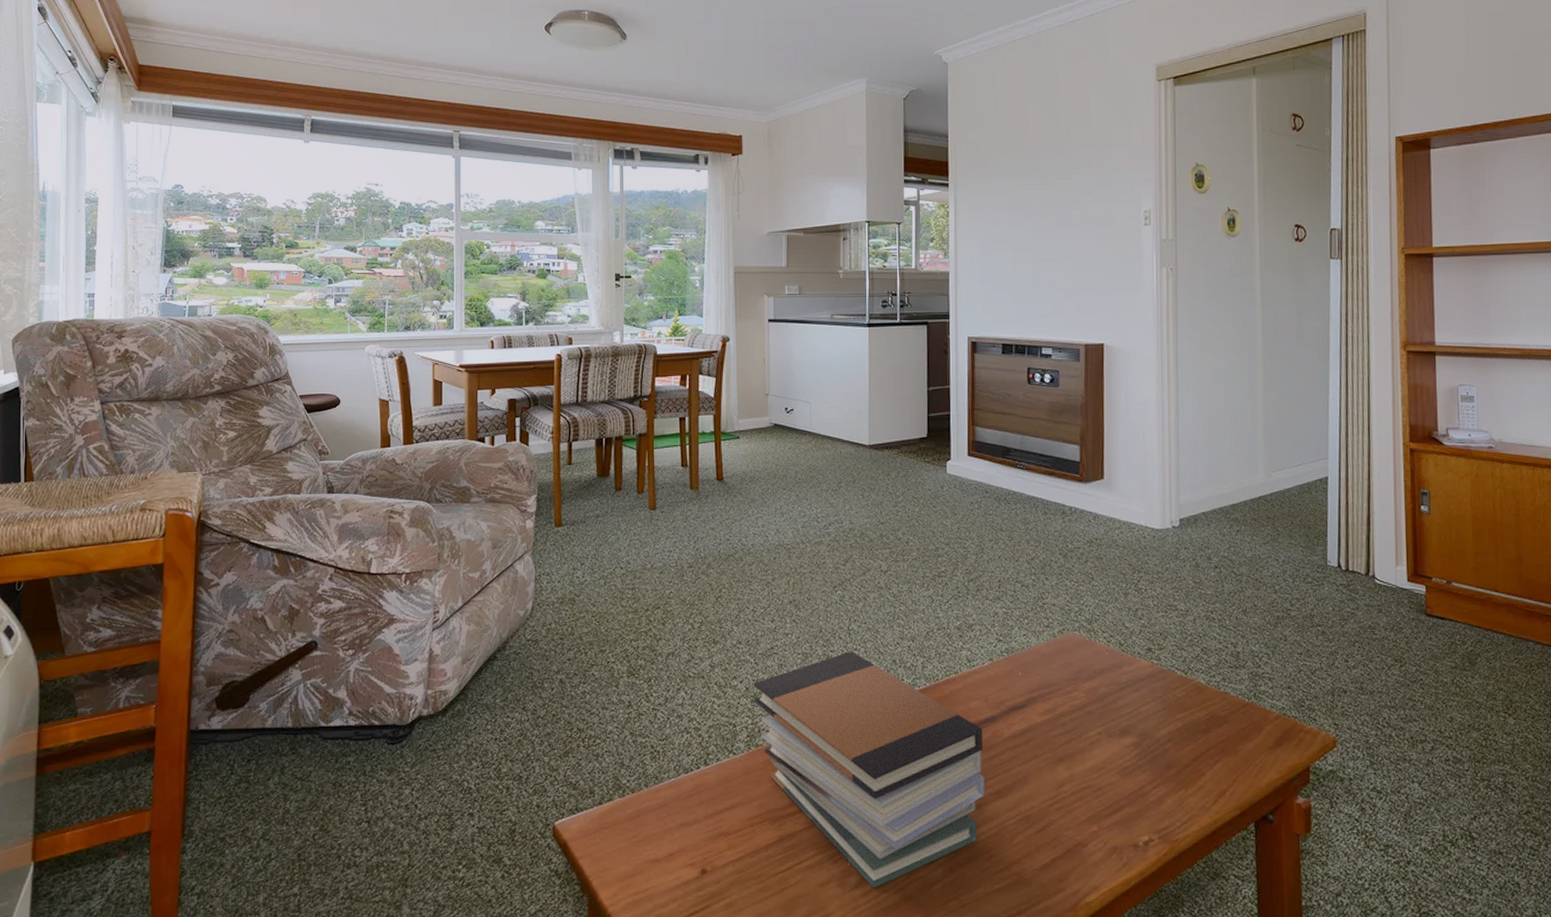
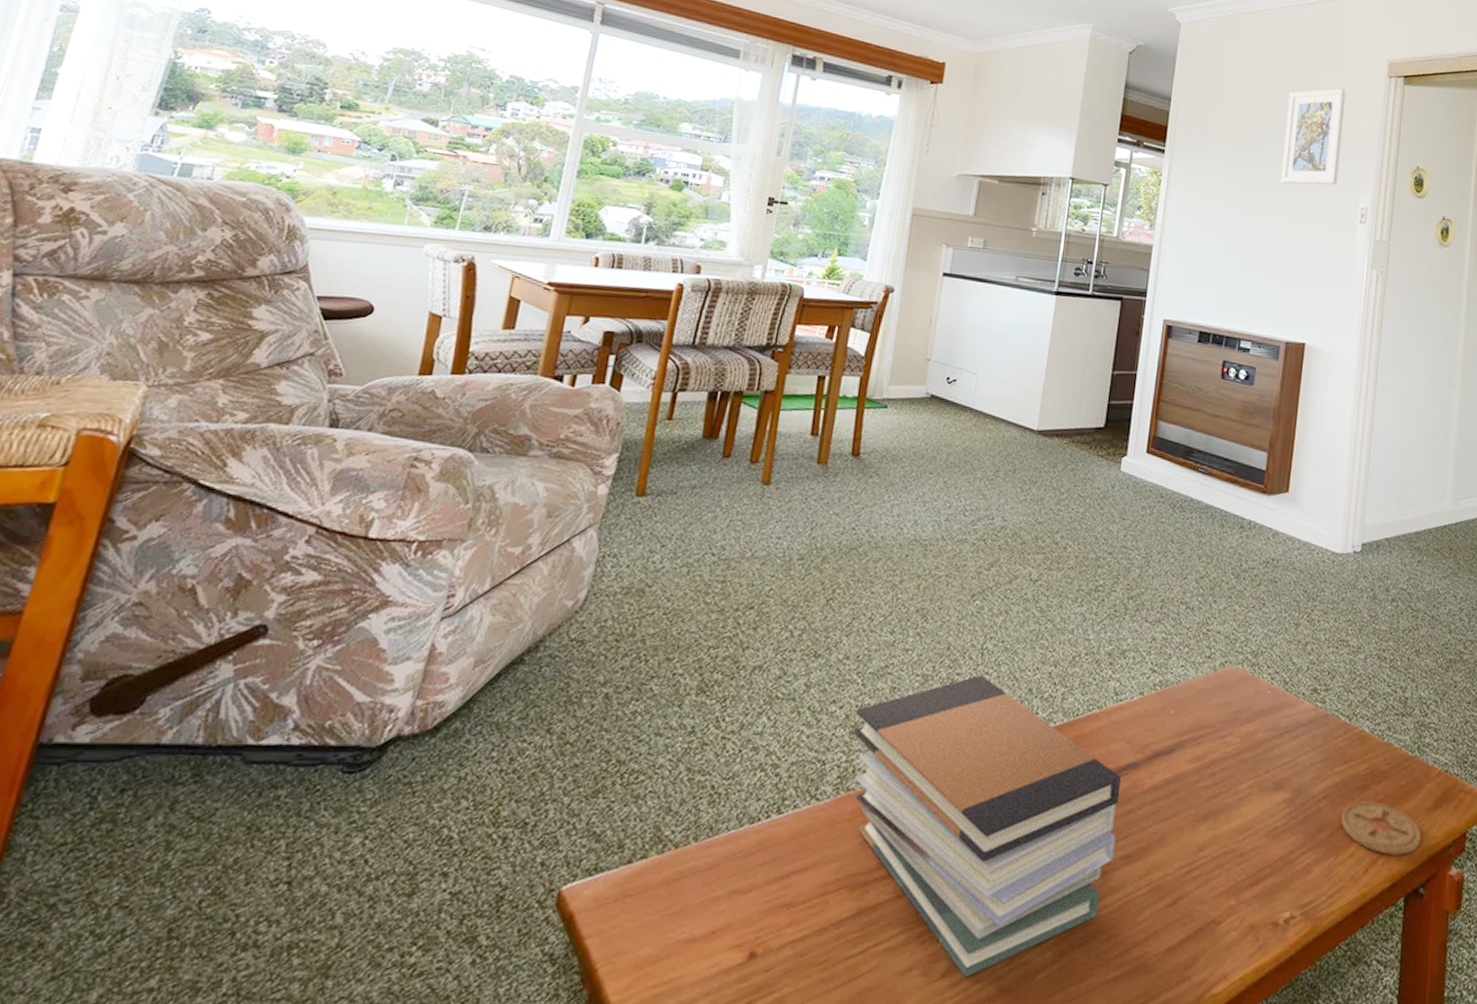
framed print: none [1060,100,1118,199] -> present [1280,88,1347,185]
coaster: none [1187,741,1265,787] -> present [1341,800,1421,855]

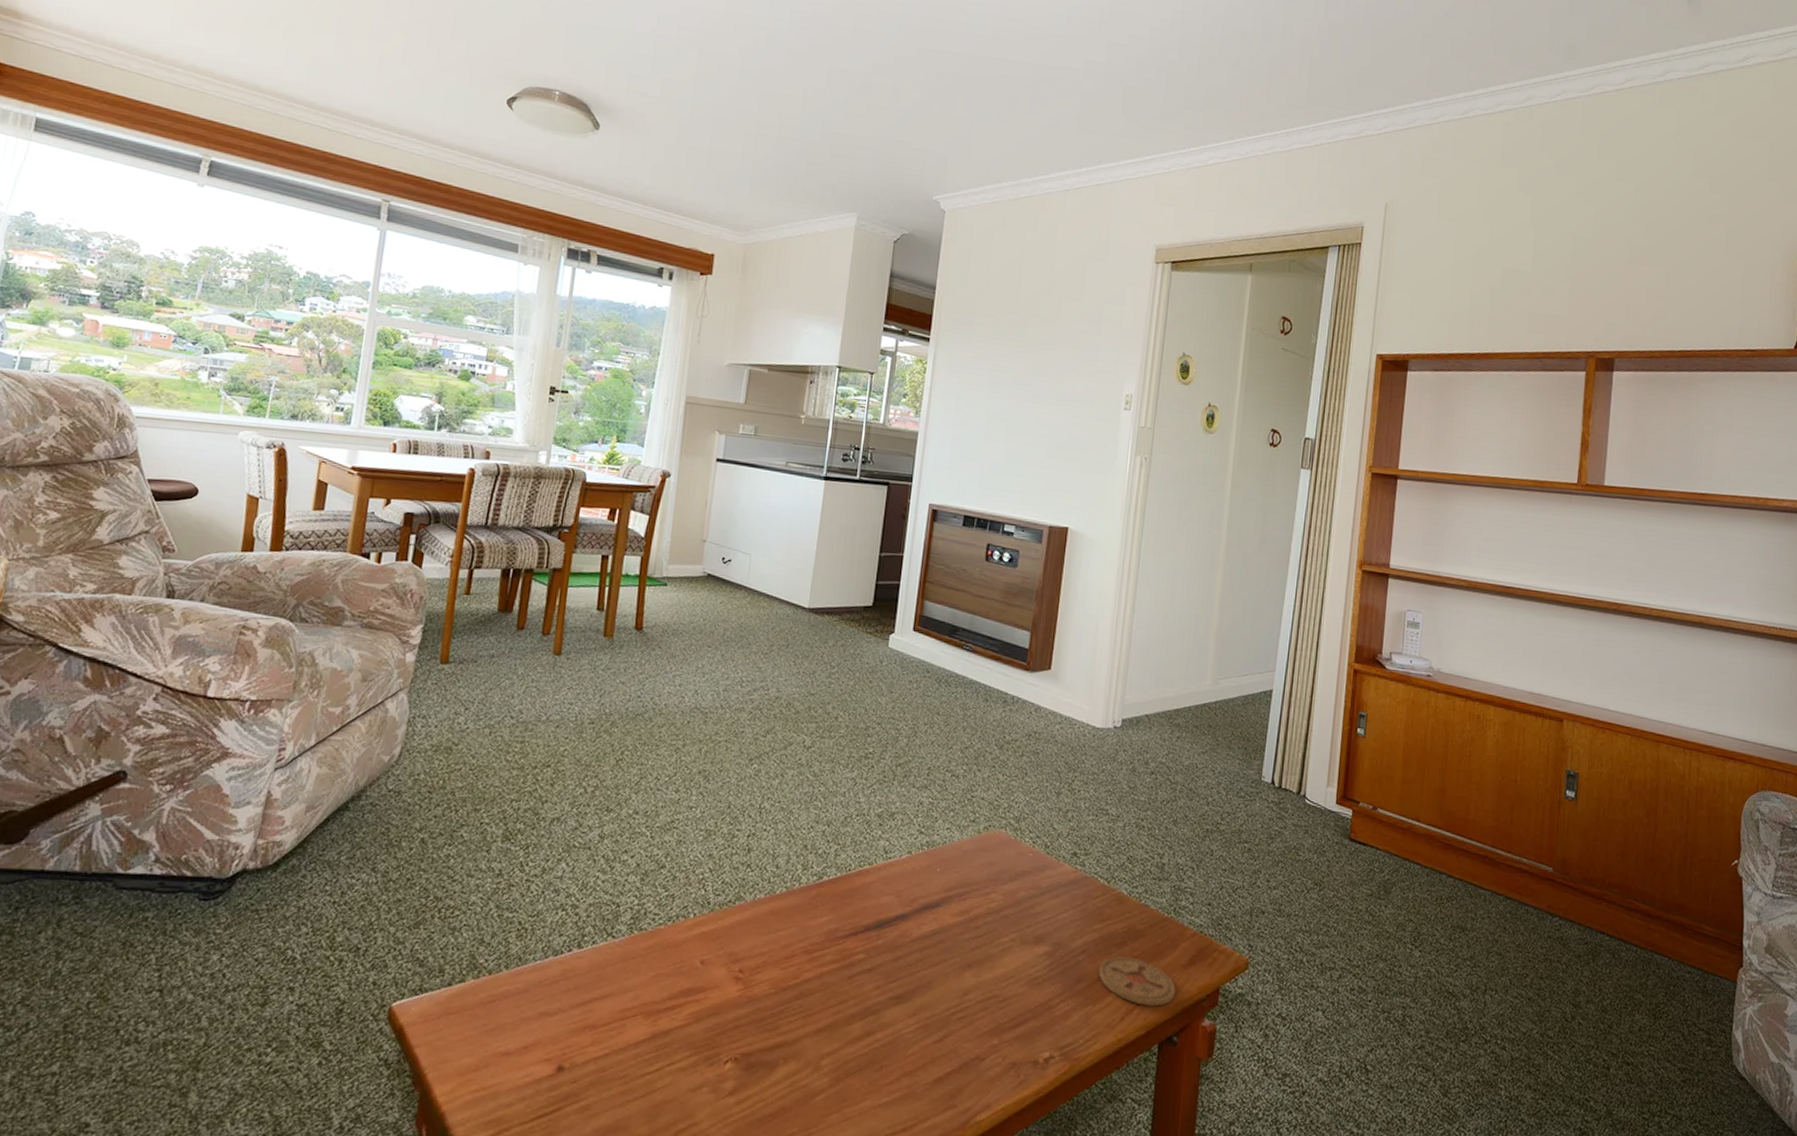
book stack: present [852,675,1122,977] -> none [643,832,891,1096]
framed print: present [1280,88,1347,185] -> none [1044,275,1112,372]

